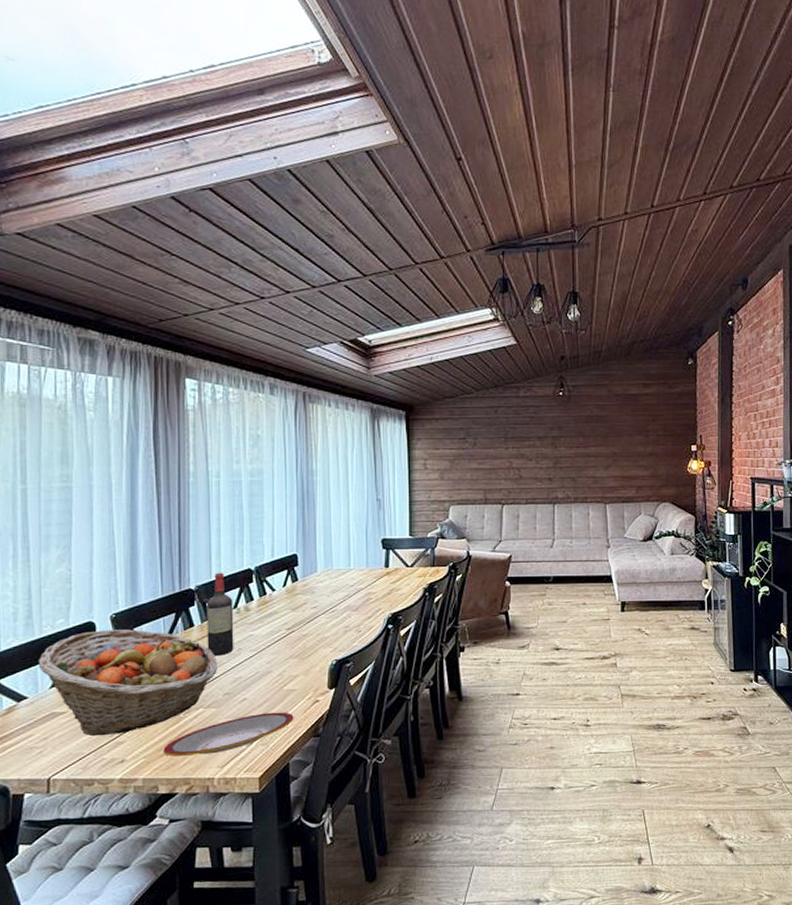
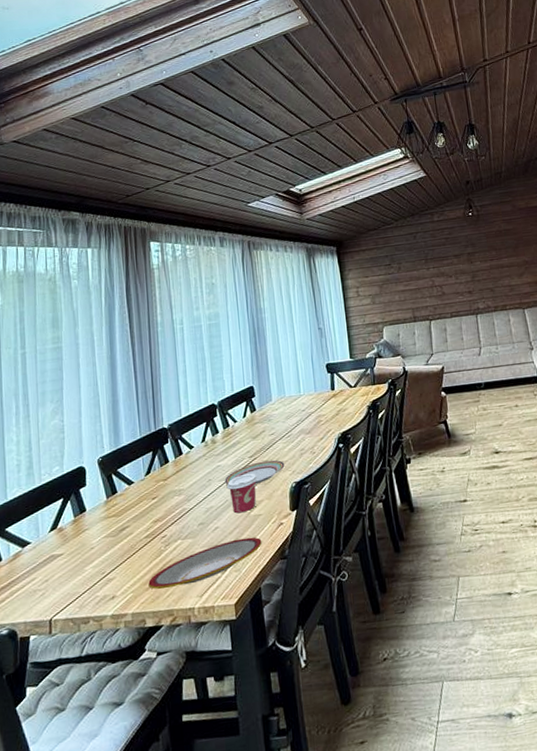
fruit basket: present [39,629,218,737] -> none [39,470,192,575]
wine bottle: present [206,572,234,656] -> none [178,409,205,489]
plate: none [257,634,326,658] -> present [224,460,285,485]
cup: none [258,646,294,687] -> present [226,473,258,514]

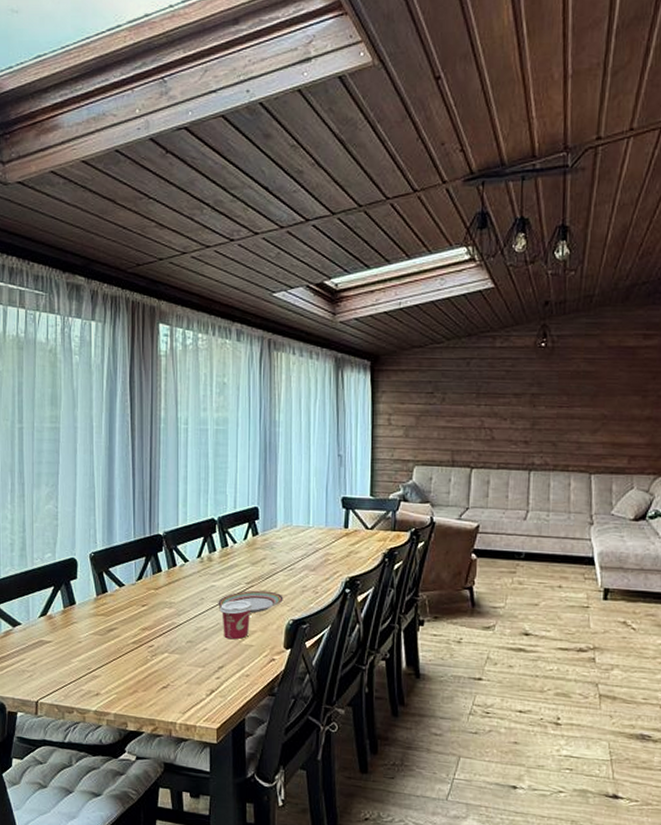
plate: present [148,537,262,589] -> none [132,665,251,699]

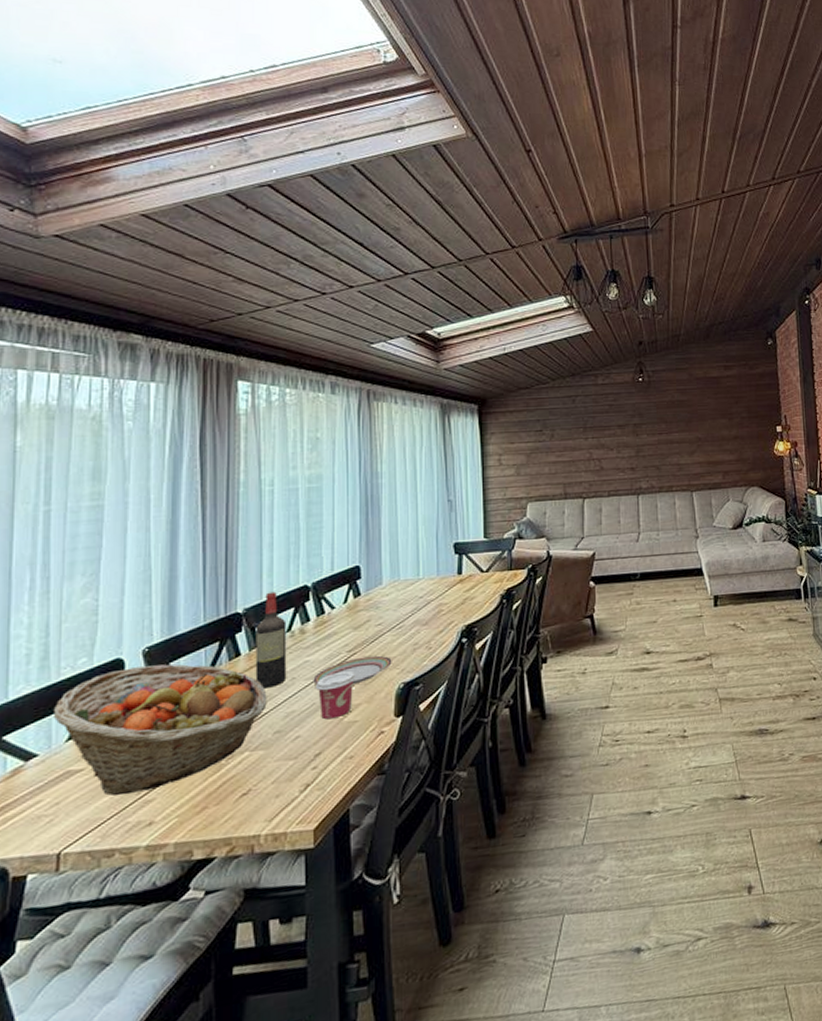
fruit basket: none [31,567,182,668] -> present [54,664,267,796]
wine bottle: none [173,520,197,603] -> present [255,591,287,689]

